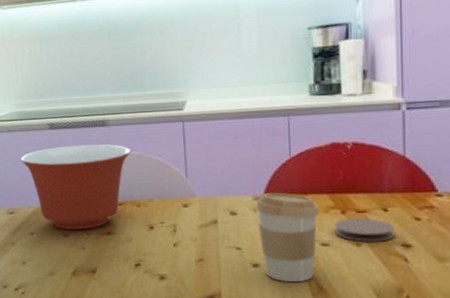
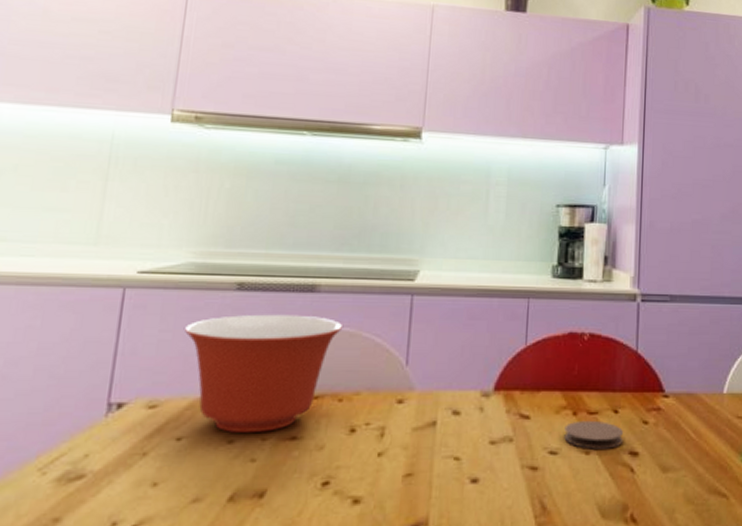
coffee cup: present [256,193,320,283] -> none [483,388,551,503]

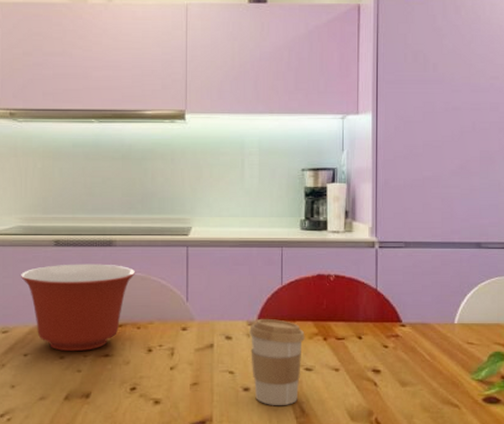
coffee cup: none [483,388,551,503] -> present [249,319,305,406]
coaster: present [564,420,624,449] -> none [317,344,367,367]

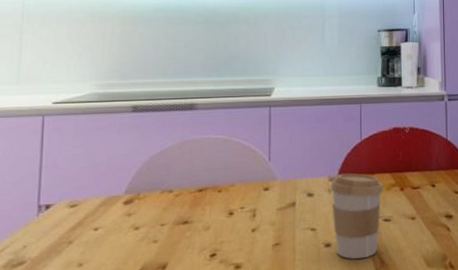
mixing bowl: present [21,264,136,352] -> none [94,128,218,222]

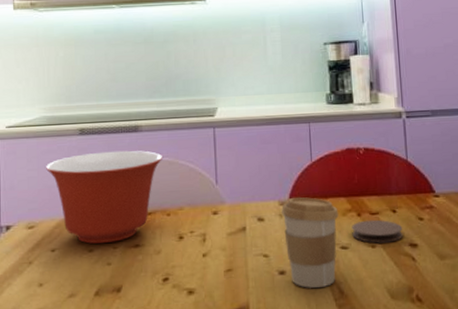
mixing bowl: none [94,128,218,222] -> present [46,150,163,244]
coaster: none [395,193,441,216] -> present [352,219,404,243]

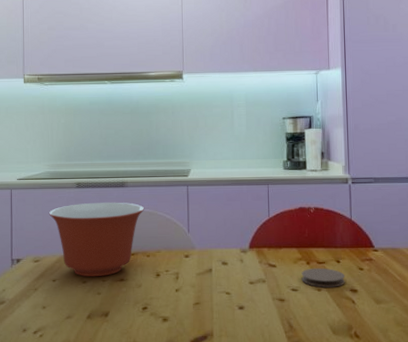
coffee cup: present [282,197,339,289] -> none [242,247,291,322]

